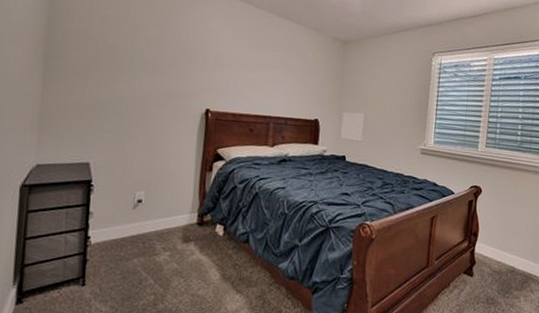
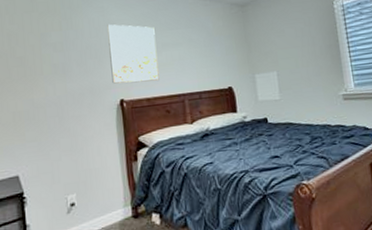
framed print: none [201,32,254,98] -> present [107,24,160,84]

